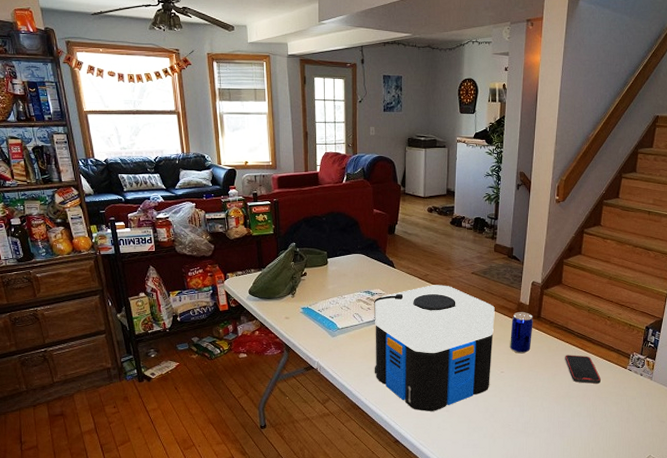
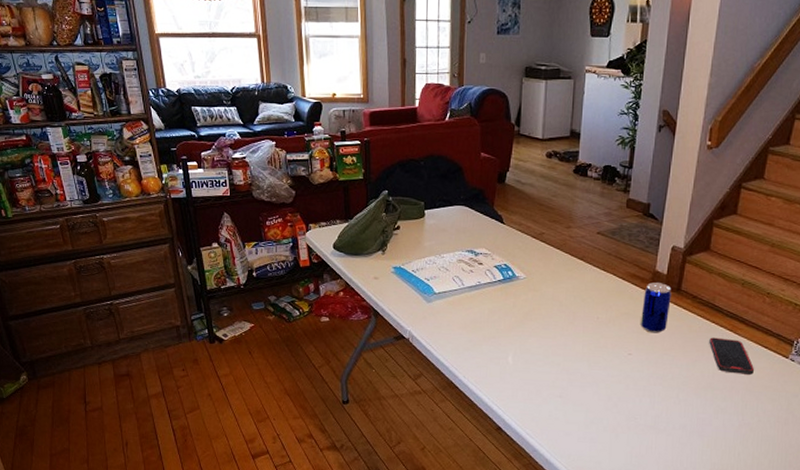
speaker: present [374,285,495,411] -> none [475,245,624,396]

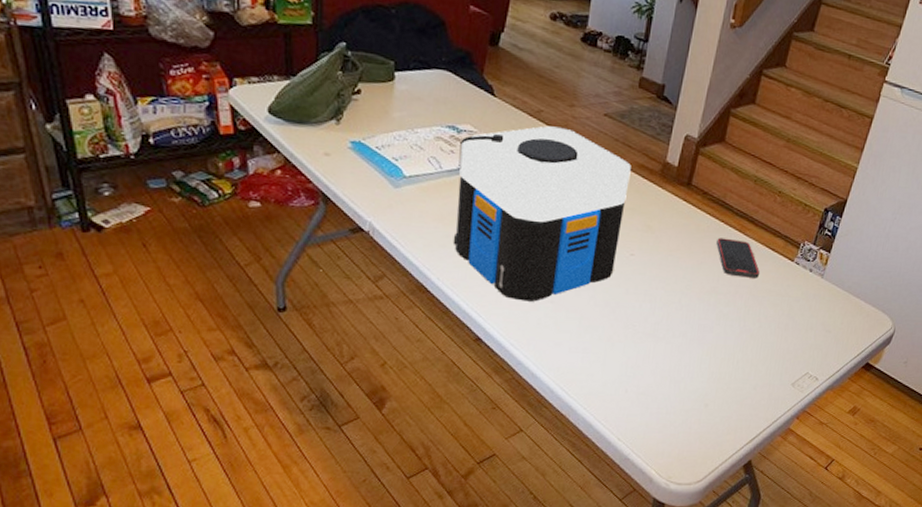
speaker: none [475,245,624,396] -> present [453,126,631,302]
beer can: present [641,282,671,333] -> none [646,175,681,232]

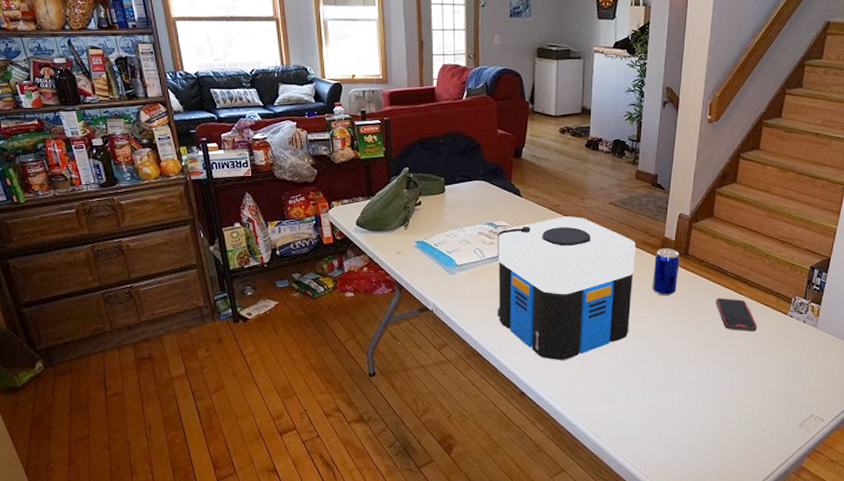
beer can: none [646,175,681,232] -> present [653,248,680,296]

